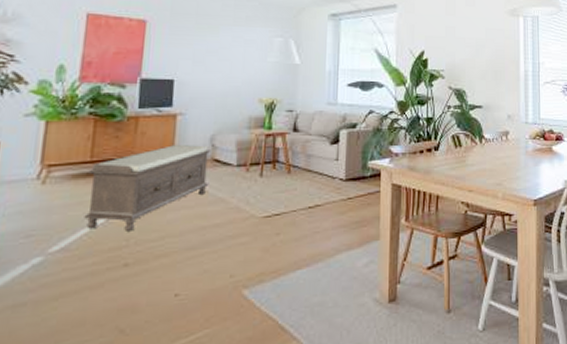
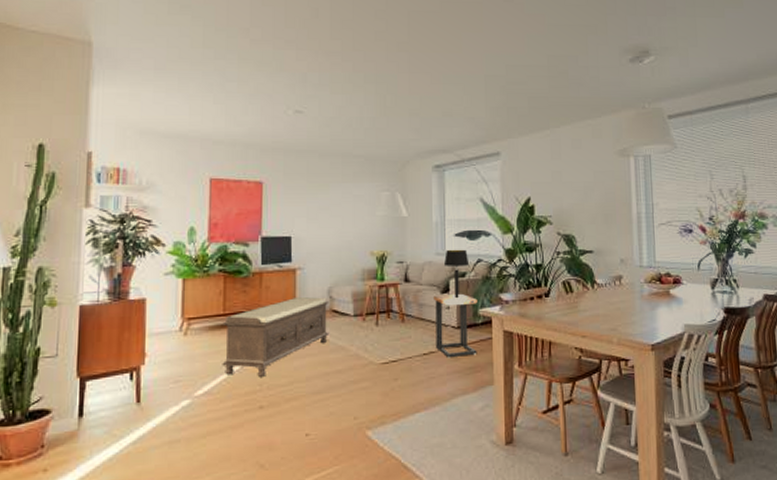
side table: none [322,146,367,212] -> present [434,294,478,358]
table lamp: none [336,99,361,150] -> present [444,249,470,299]

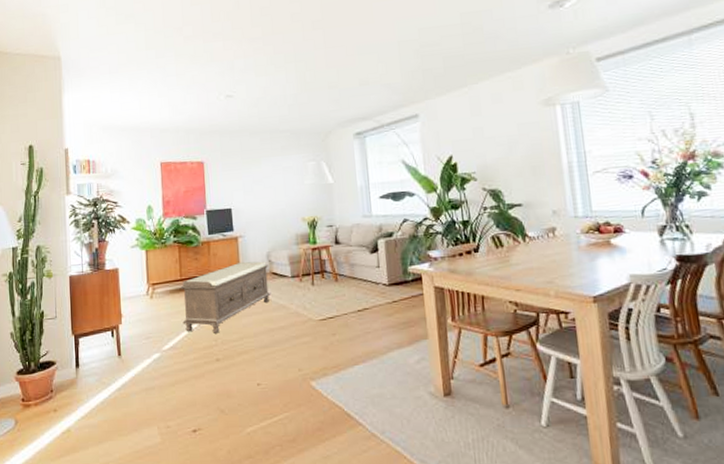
side table: present [434,294,478,358] -> none [364,253,410,314]
table lamp: present [444,249,470,299] -> none [371,210,396,258]

